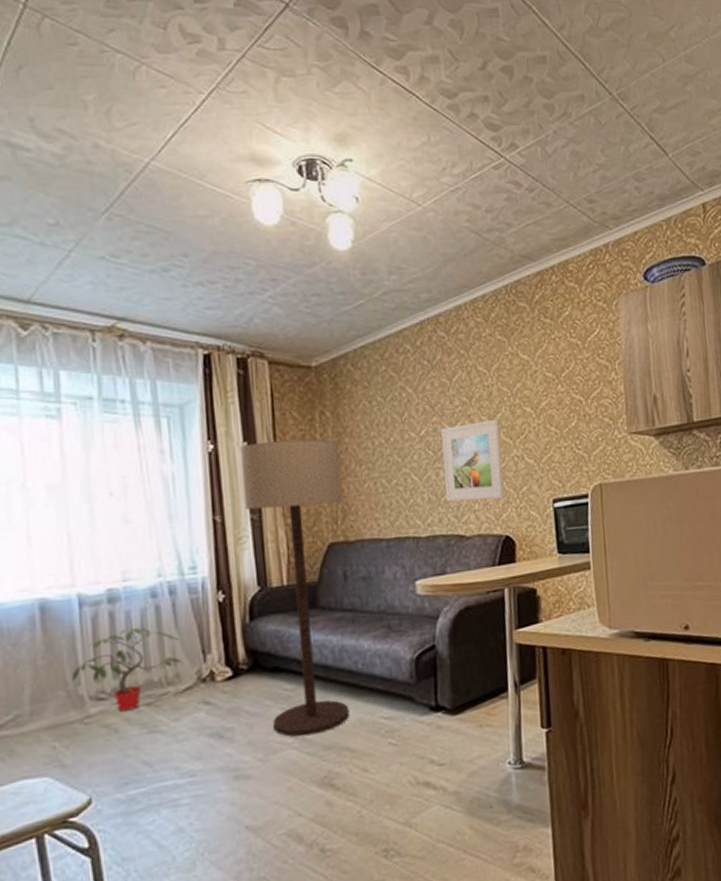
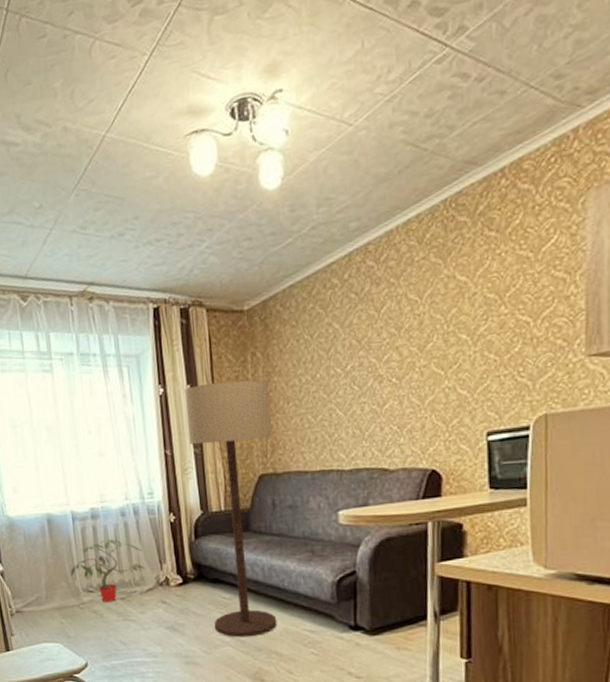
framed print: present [441,419,504,502] -> none [367,349,432,436]

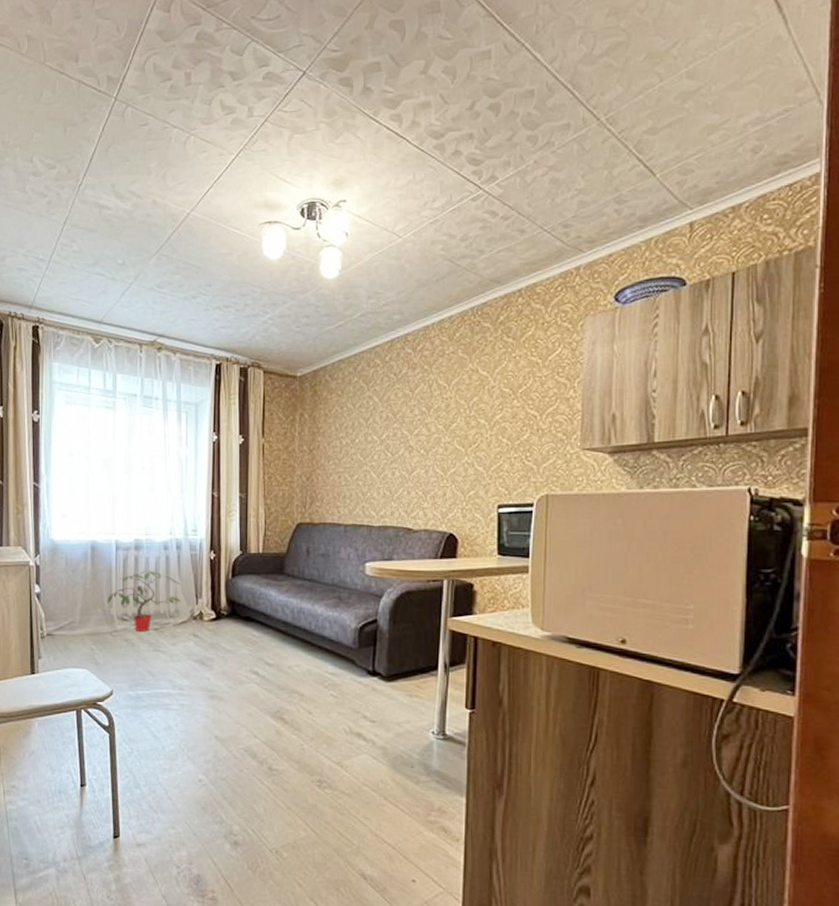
floor lamp: present [185,379,277,637] -> none [236,436,312,676]

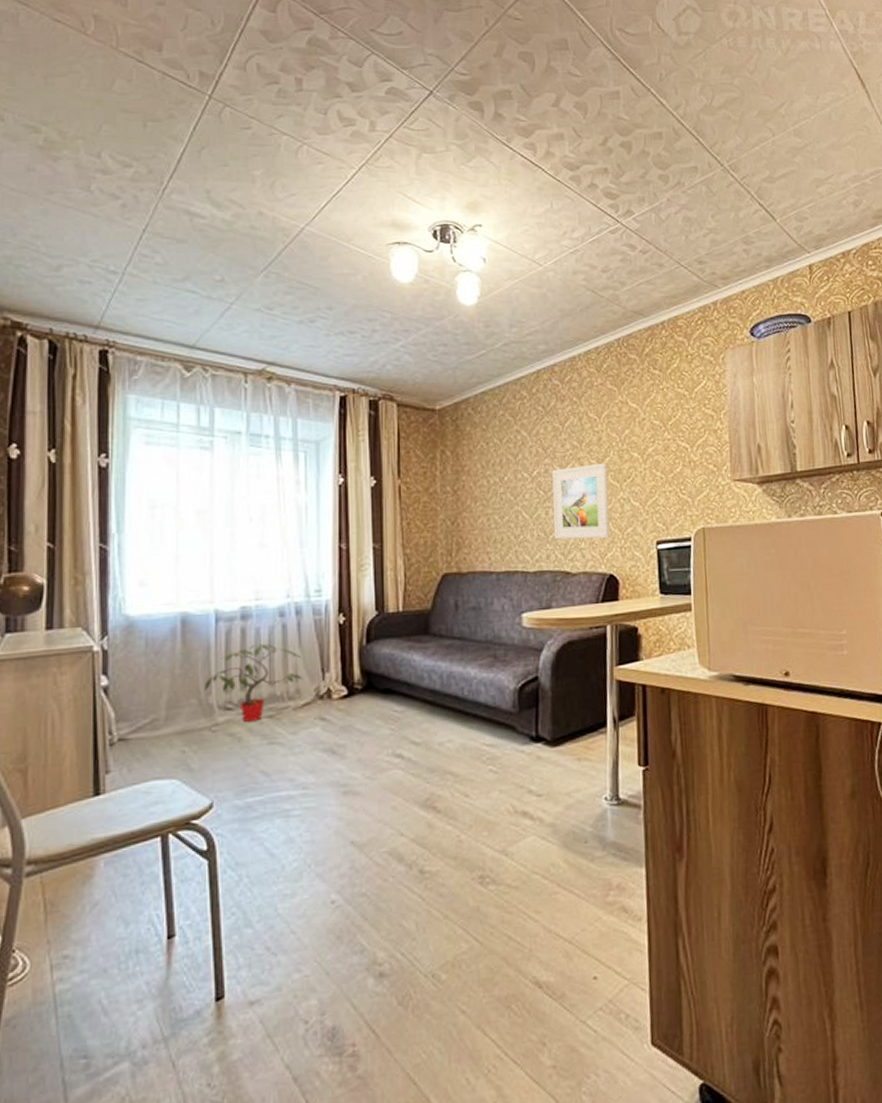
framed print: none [398,428,454,500] -> present [552,462,610,540]

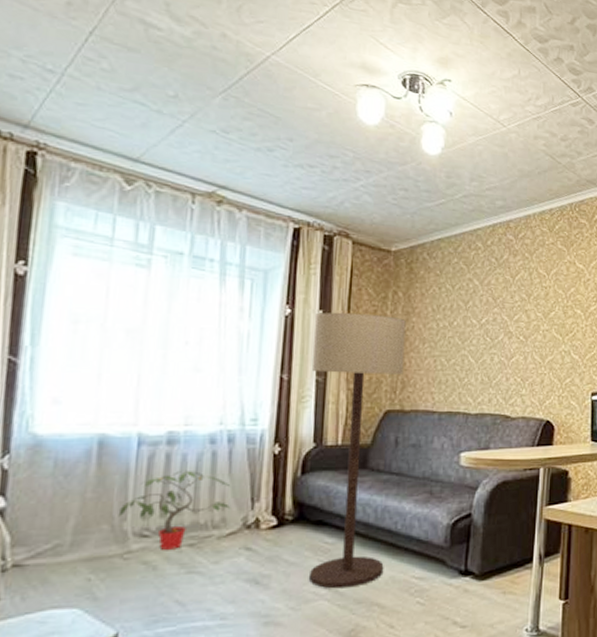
floor lamp: none [368,476,458,758] -> present [309,312,406,589]
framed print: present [552,462,610,540] -> none [497,316,552,387]

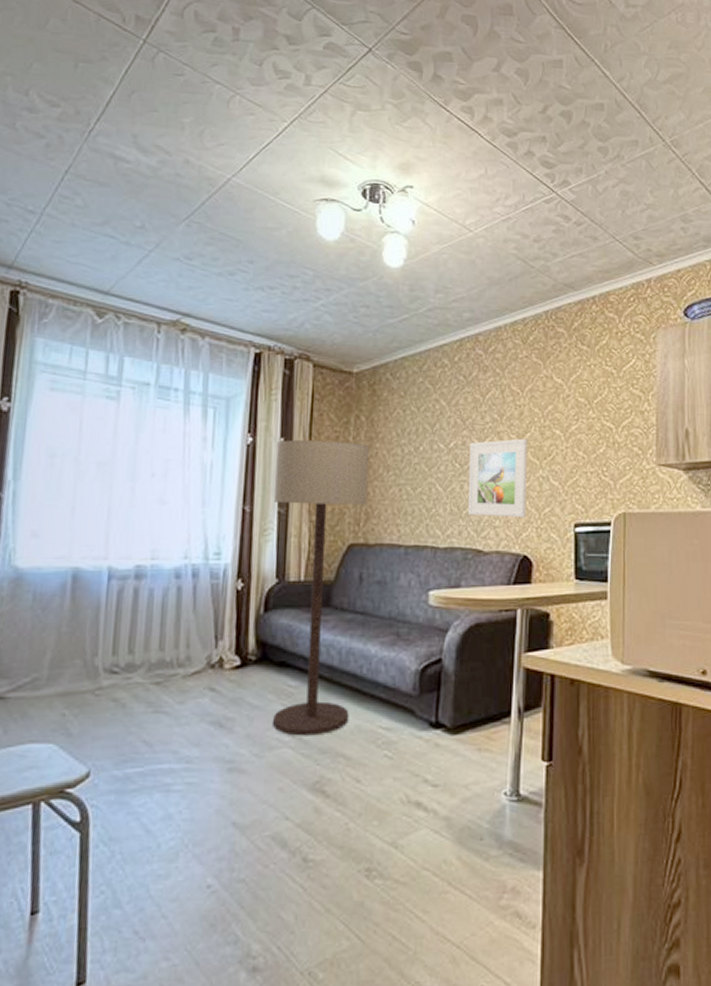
potted plant: present [118,470,230,550] -> none [90,605,194,687]
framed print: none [497,316,552,387] -> present [467,438,527,518]

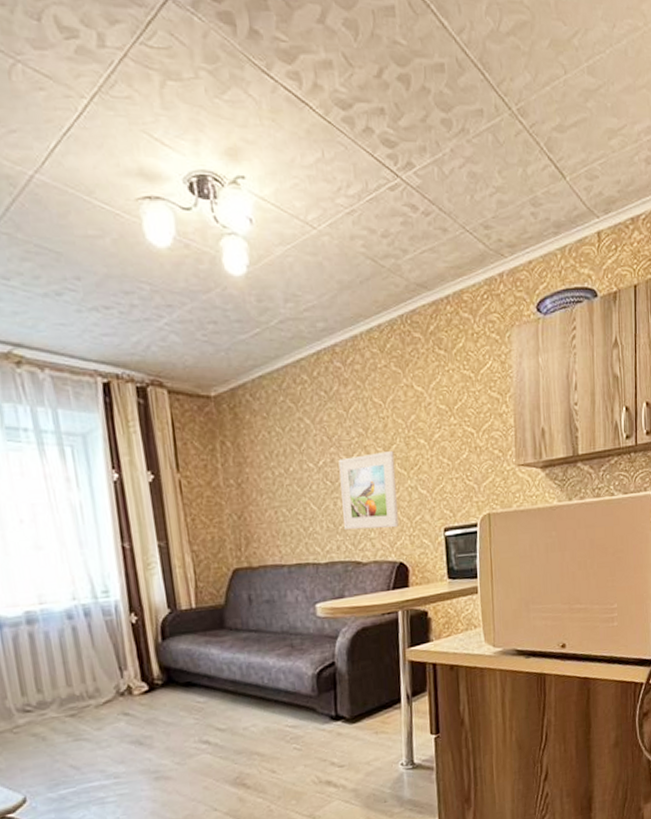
floor lamp: present [273,439,369,736] -> none [145,469,258,743]

